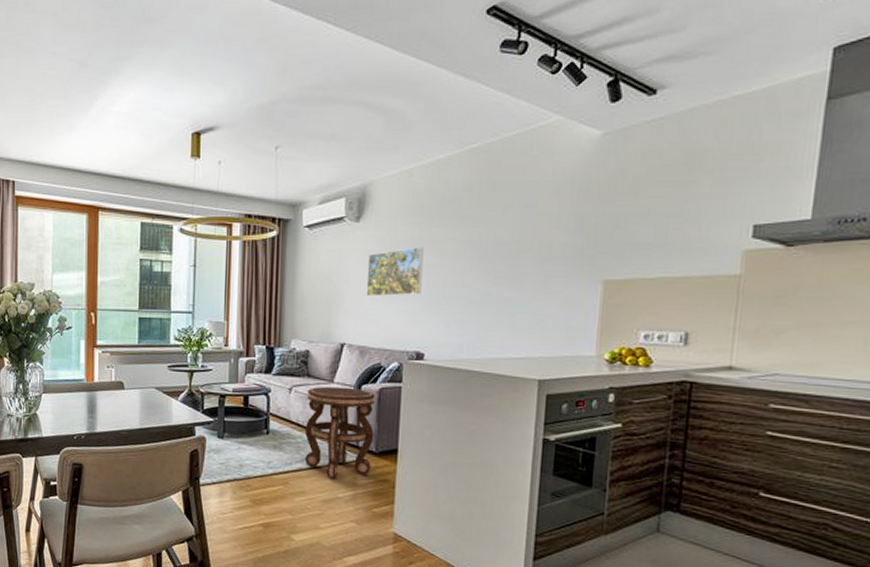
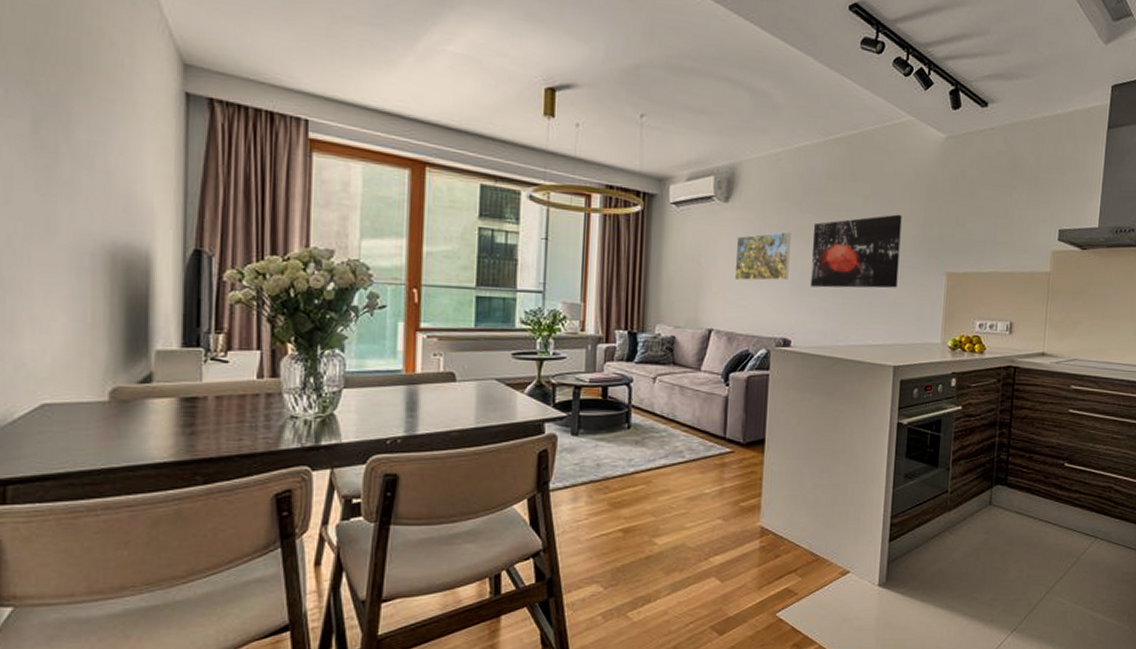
side table: present [304,386,375,478] -> none [669,375,743,473]
wall art: none [445,221,549,301] -> present [811,214,902,288]

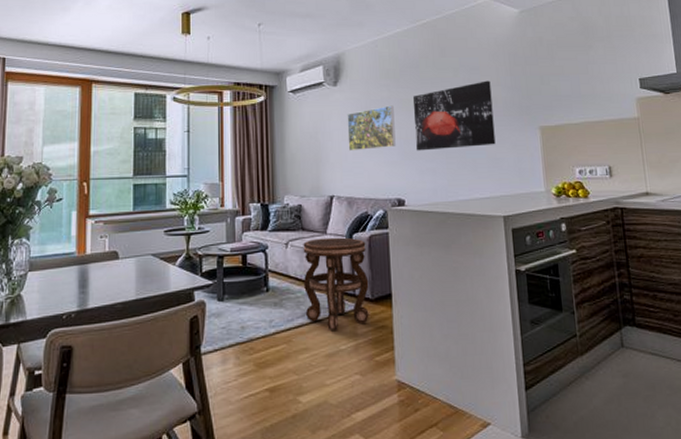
side table: none [669,375,743,473] -> present [303,237,369,330]

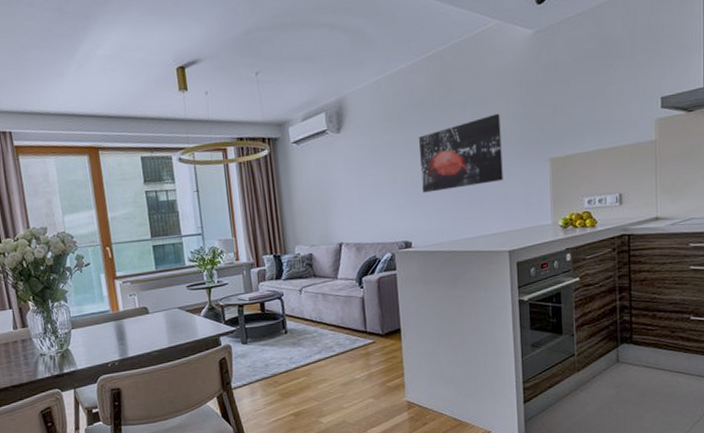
side table: present [303,237,369,330] -> none [316,281,380,363]
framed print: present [347,105,396,151] -> none [352,148,402,199]

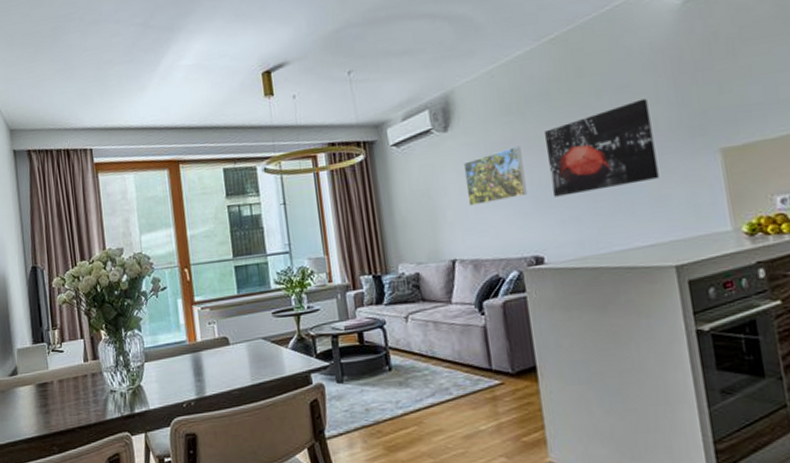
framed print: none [352,148,402,199] -> present [463,146,527,207]

